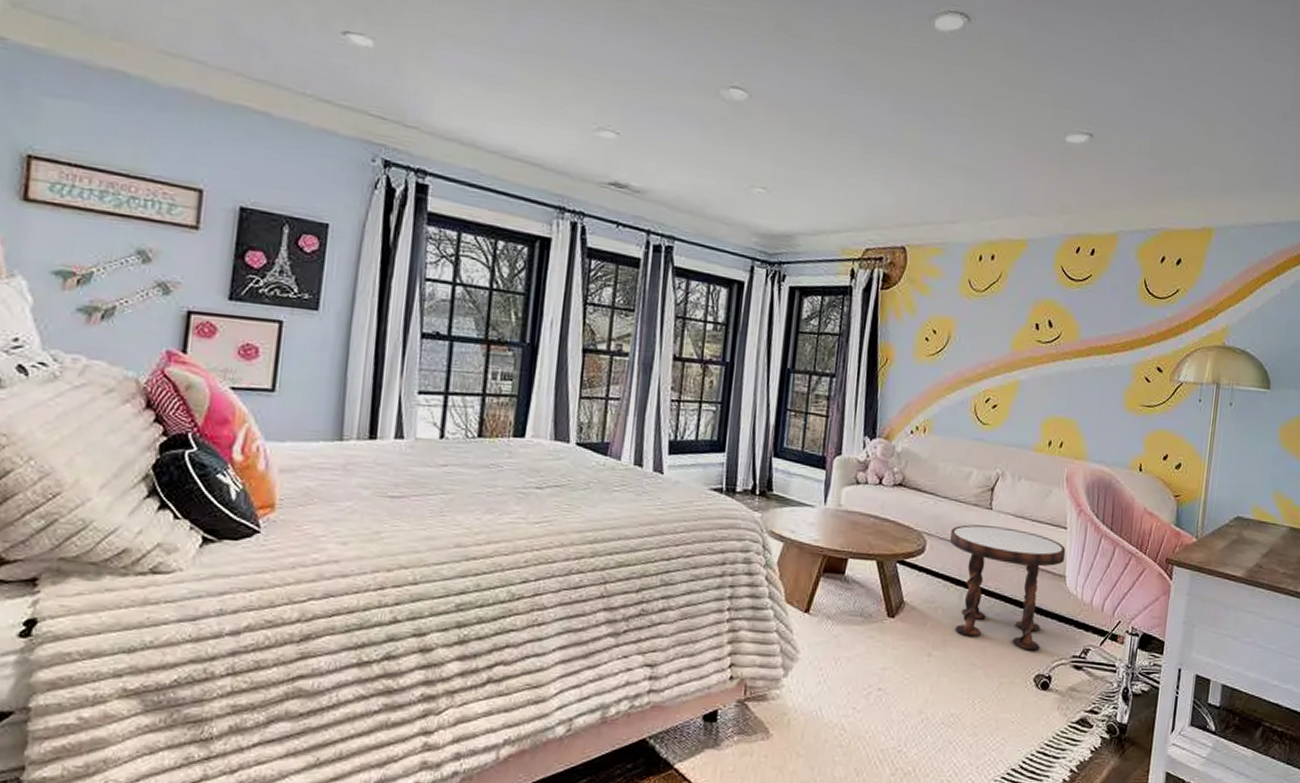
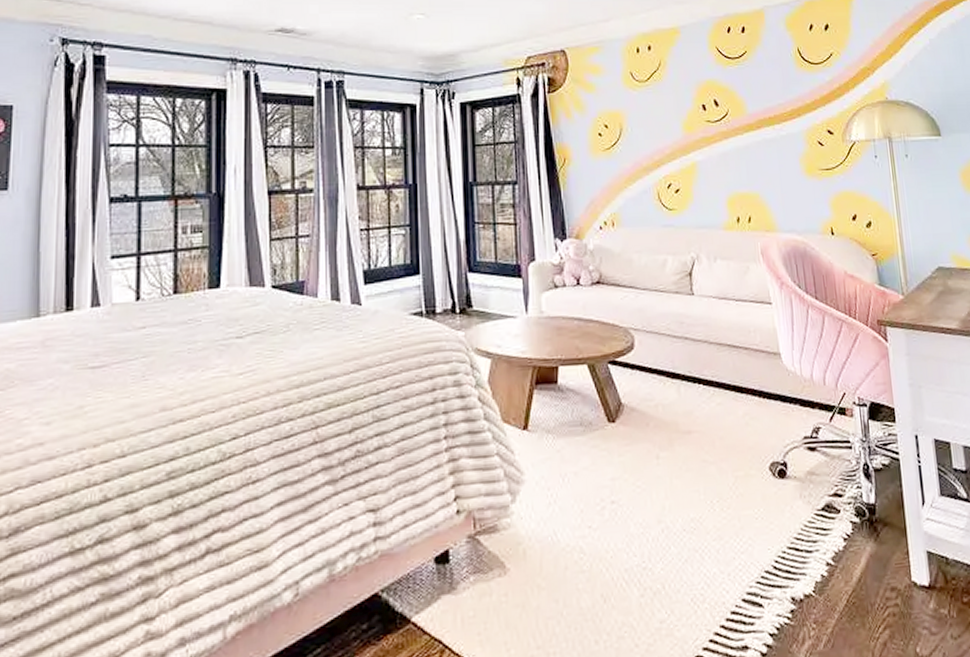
side table: present [950,524,1066,651] -> none [657,311,776,438]

